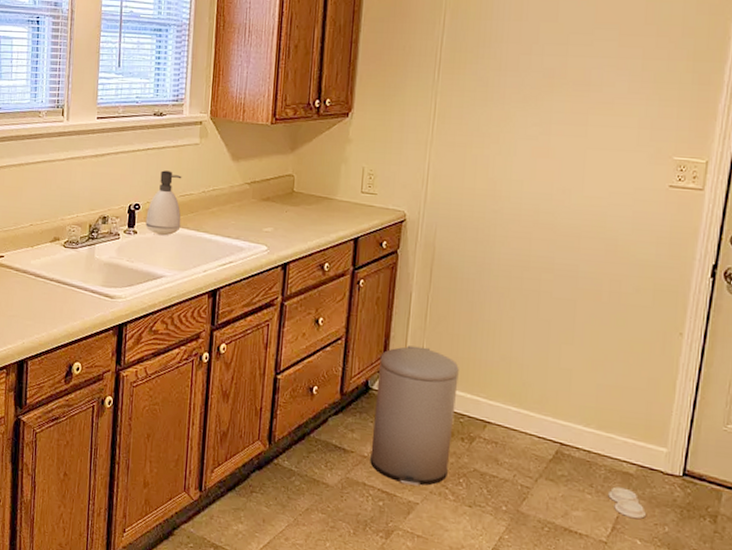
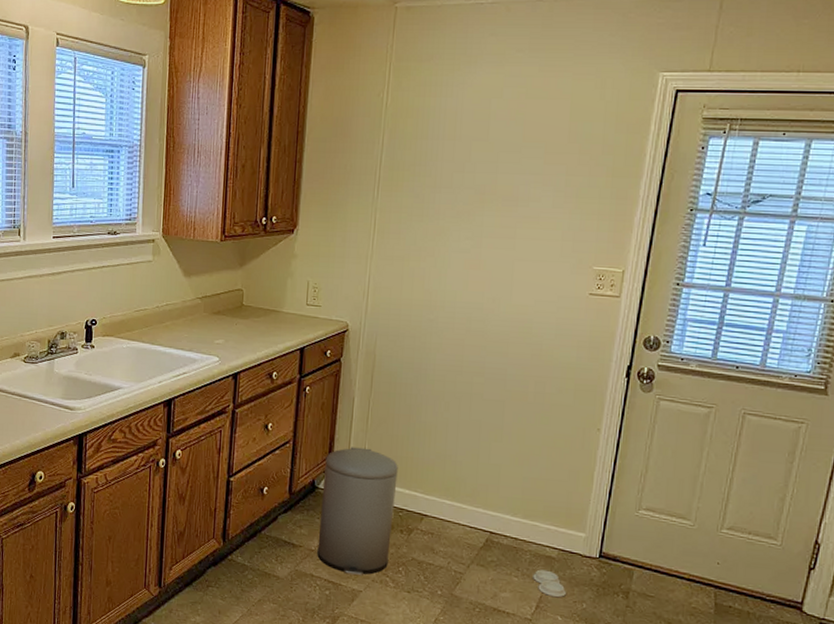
soap dispenser: present [145,170,182,236] -> none [102,287,137,350]

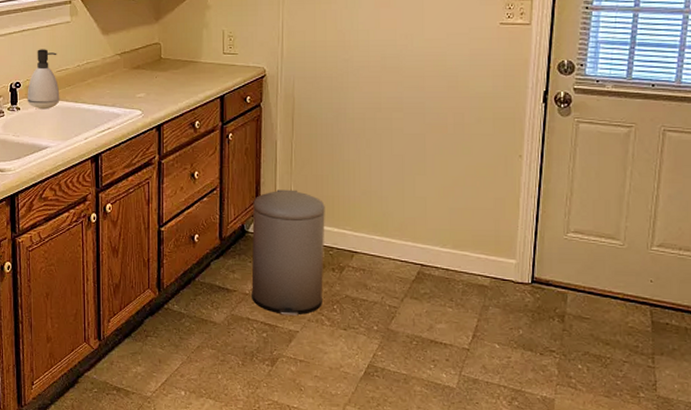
soap dispenser: none [102,287,137,350] -> present [27,49,60,110]
pet bowl: present [533,569,566,598] -> none [467,298,501,326]

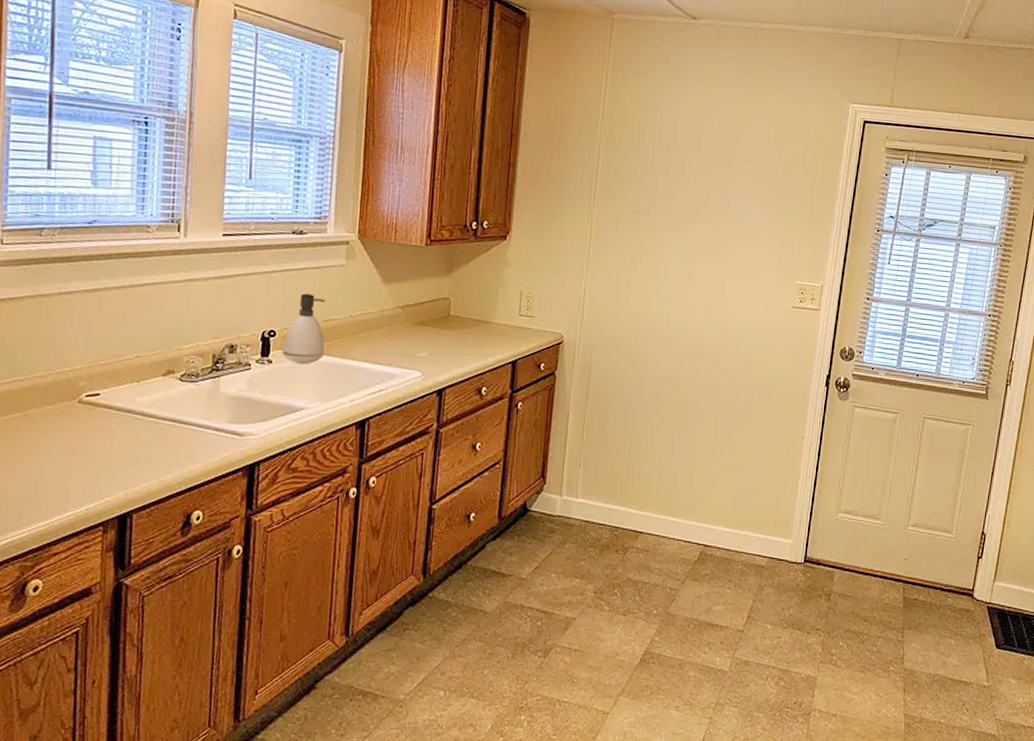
pedal bin: present [251,189,325,317] -> none [528,465,614,602]

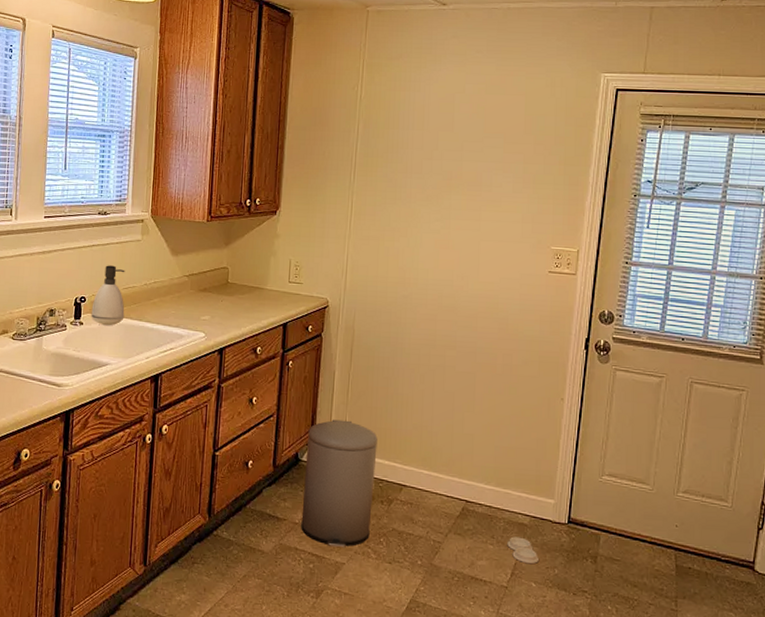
pedal bin: none [528,465,614,602] -> present [301,419,378,548]
pet bowl: none [744,579,775,606] -> present [507,536,539,565]

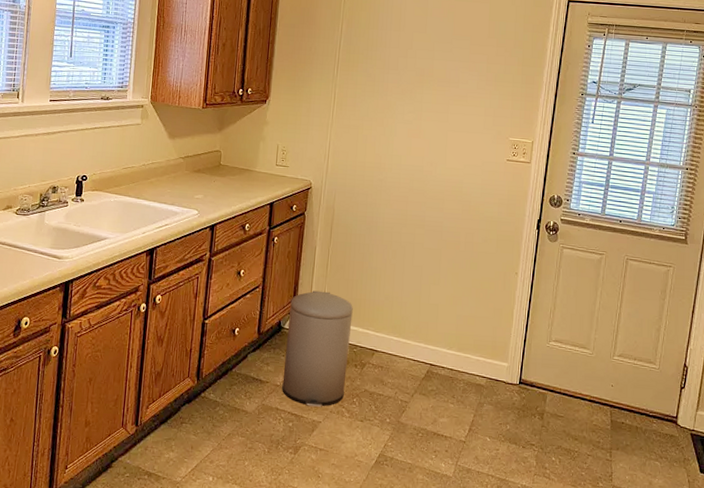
soap dispenser: present [91,265,125,326] -> none [91,146,125,203]
pet bowl: present [507,536,539,565] -> none [466,396,493,421]

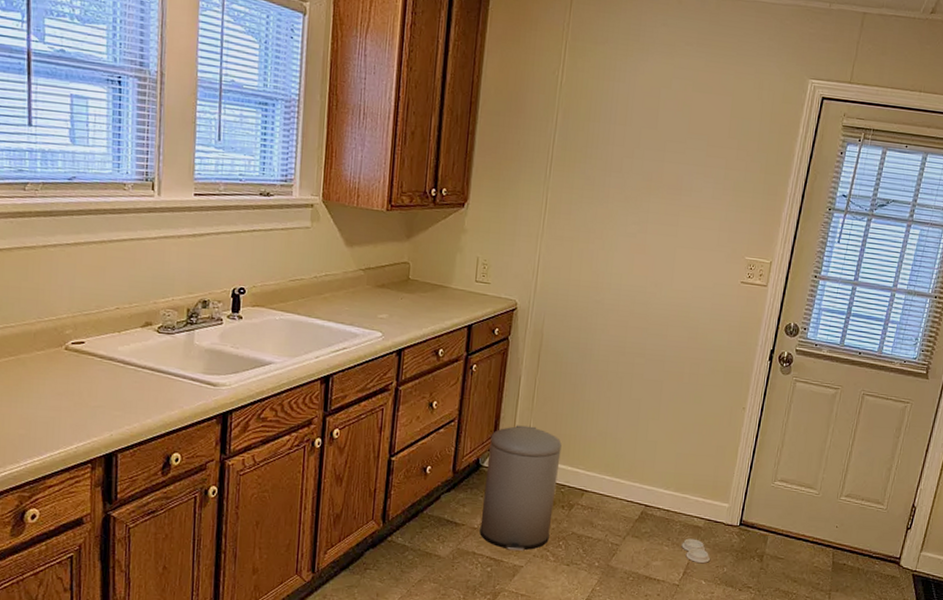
pet bowl: none [466,396,493,421] -> present [681,538,710,564]

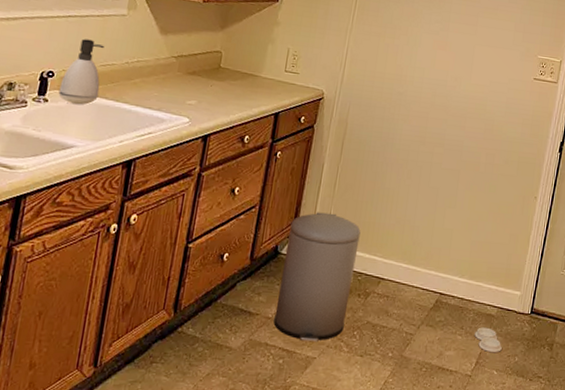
soap dispenser: none [251,253,292,322] -> present [58,39,105,105]

